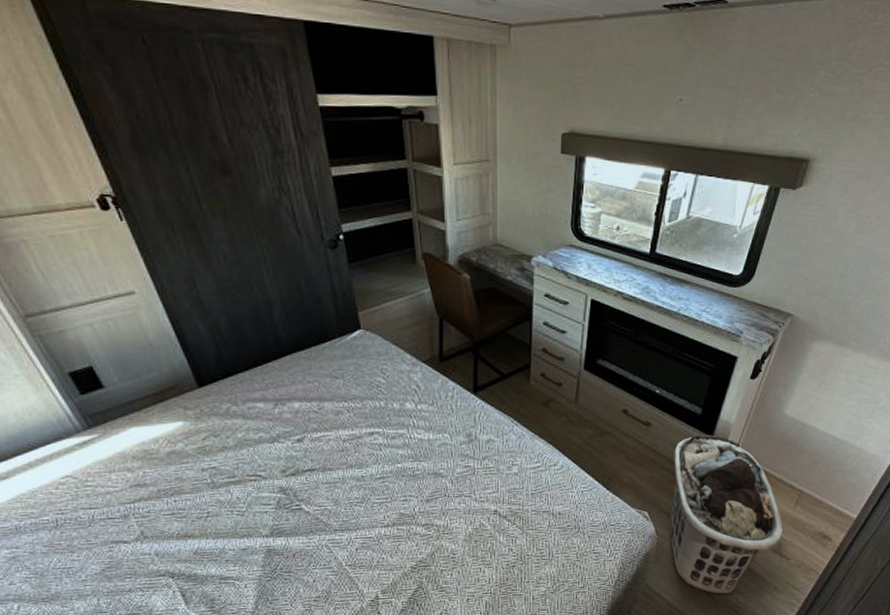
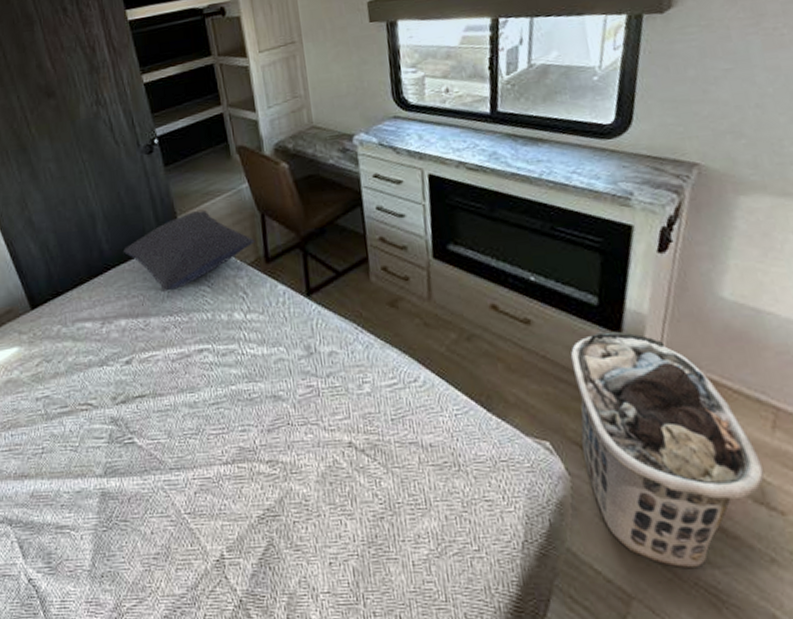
pillow: none [301,309,432,380] -> present [124,210,256,292]

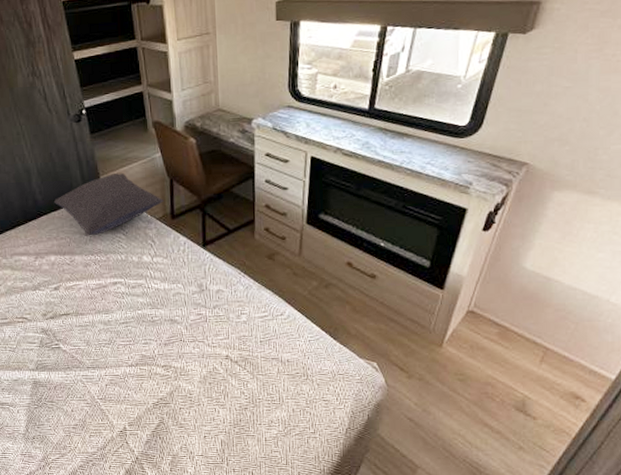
clothes hamper: present [570,331,765,569] -> none [399,287,528,451]

